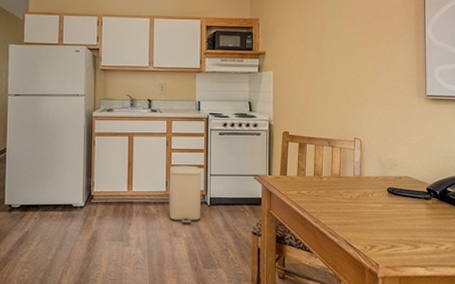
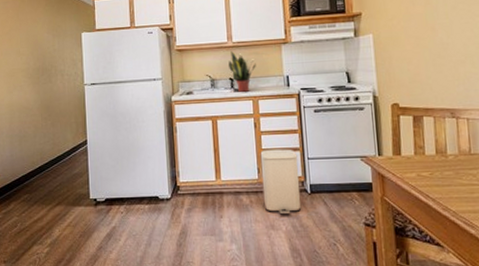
potted plant: none [148,75,173,114] -> present [228,51,256,93]

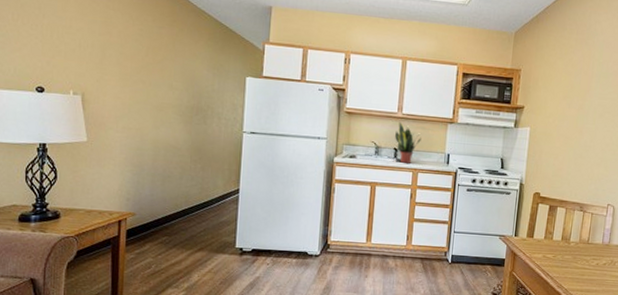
pedal bin: present [260,149,301,215] -> none [407,219,445,280]

